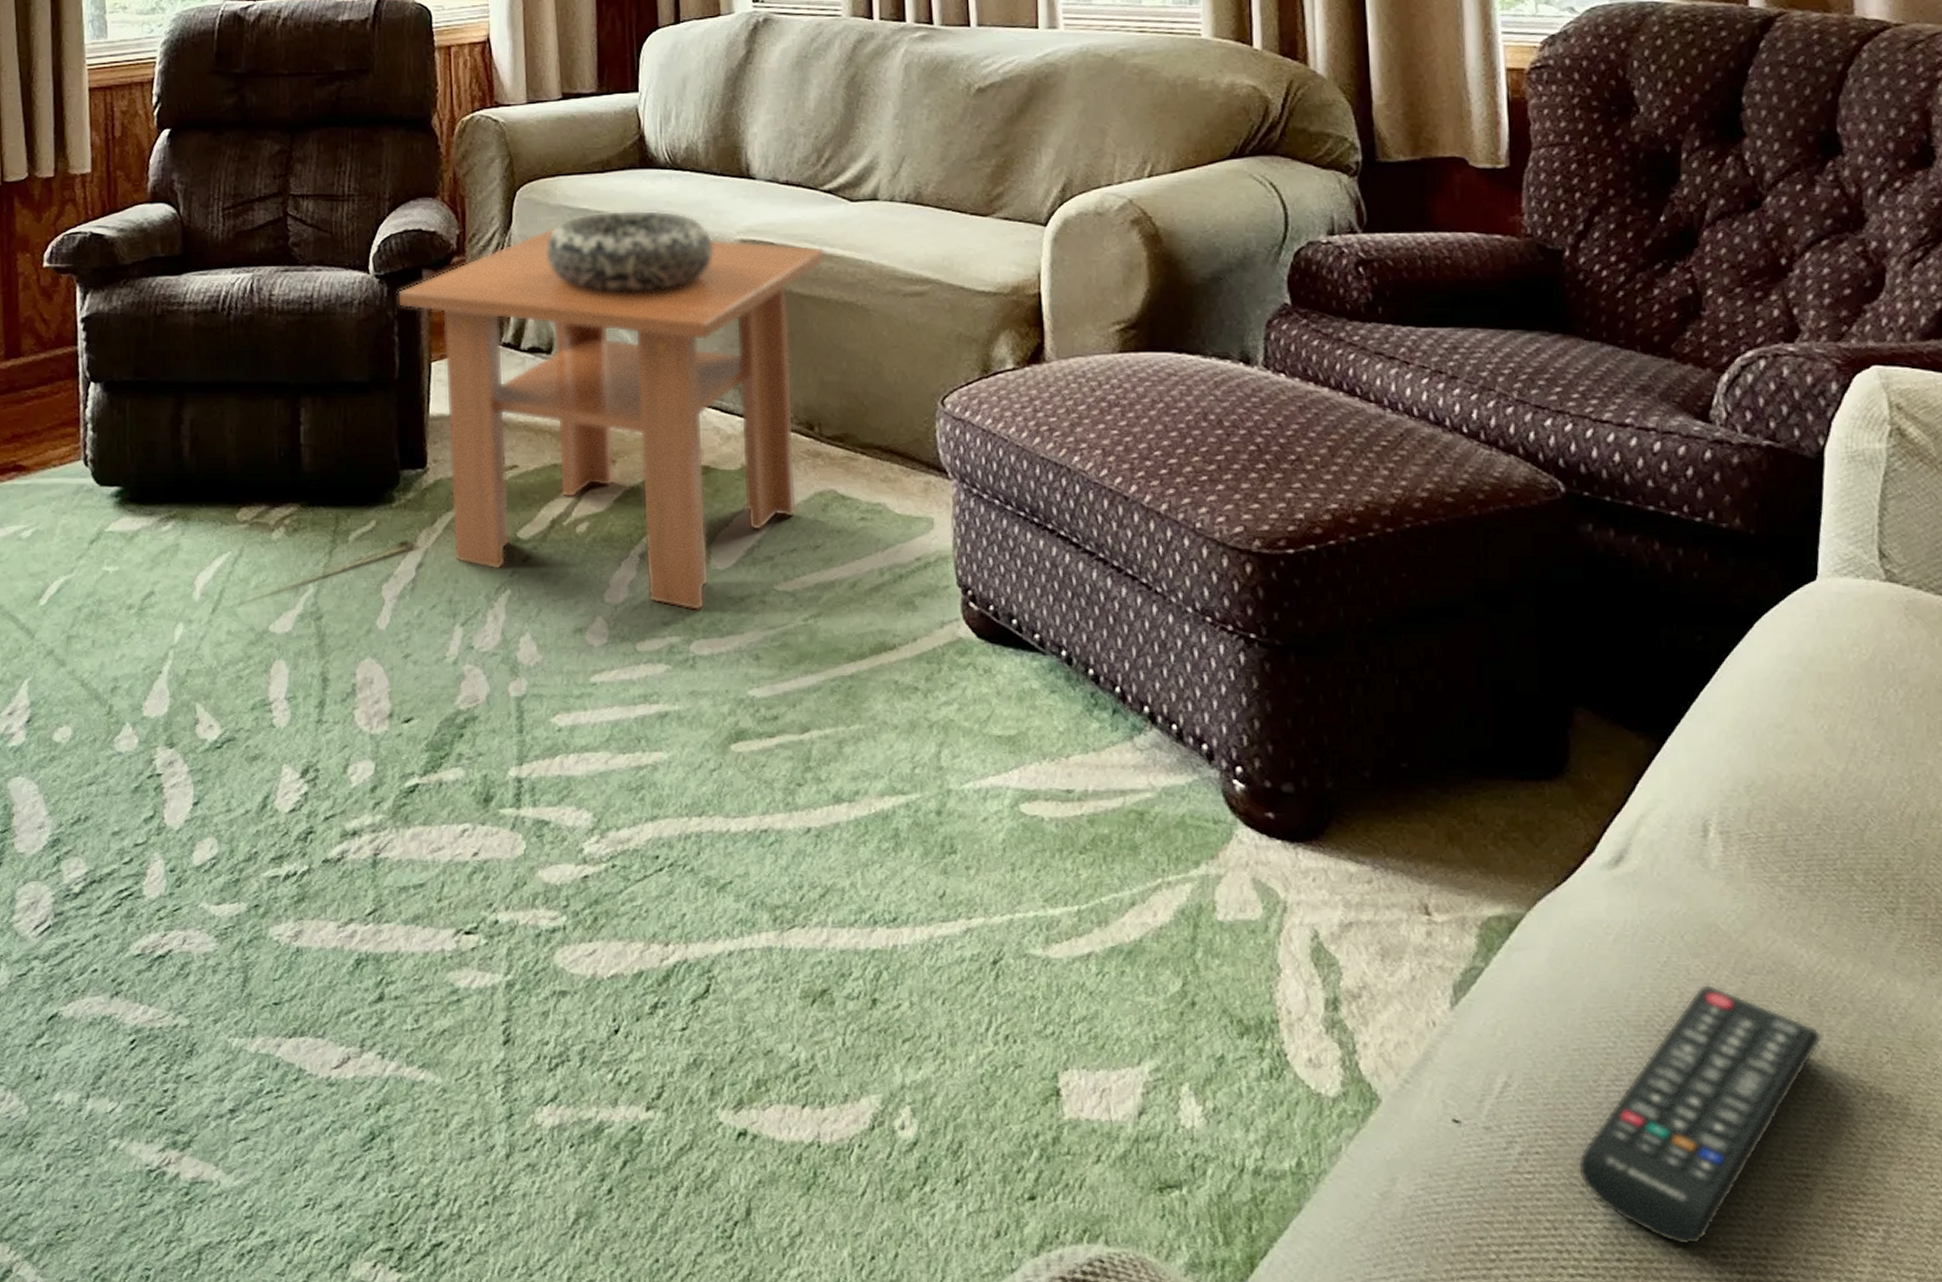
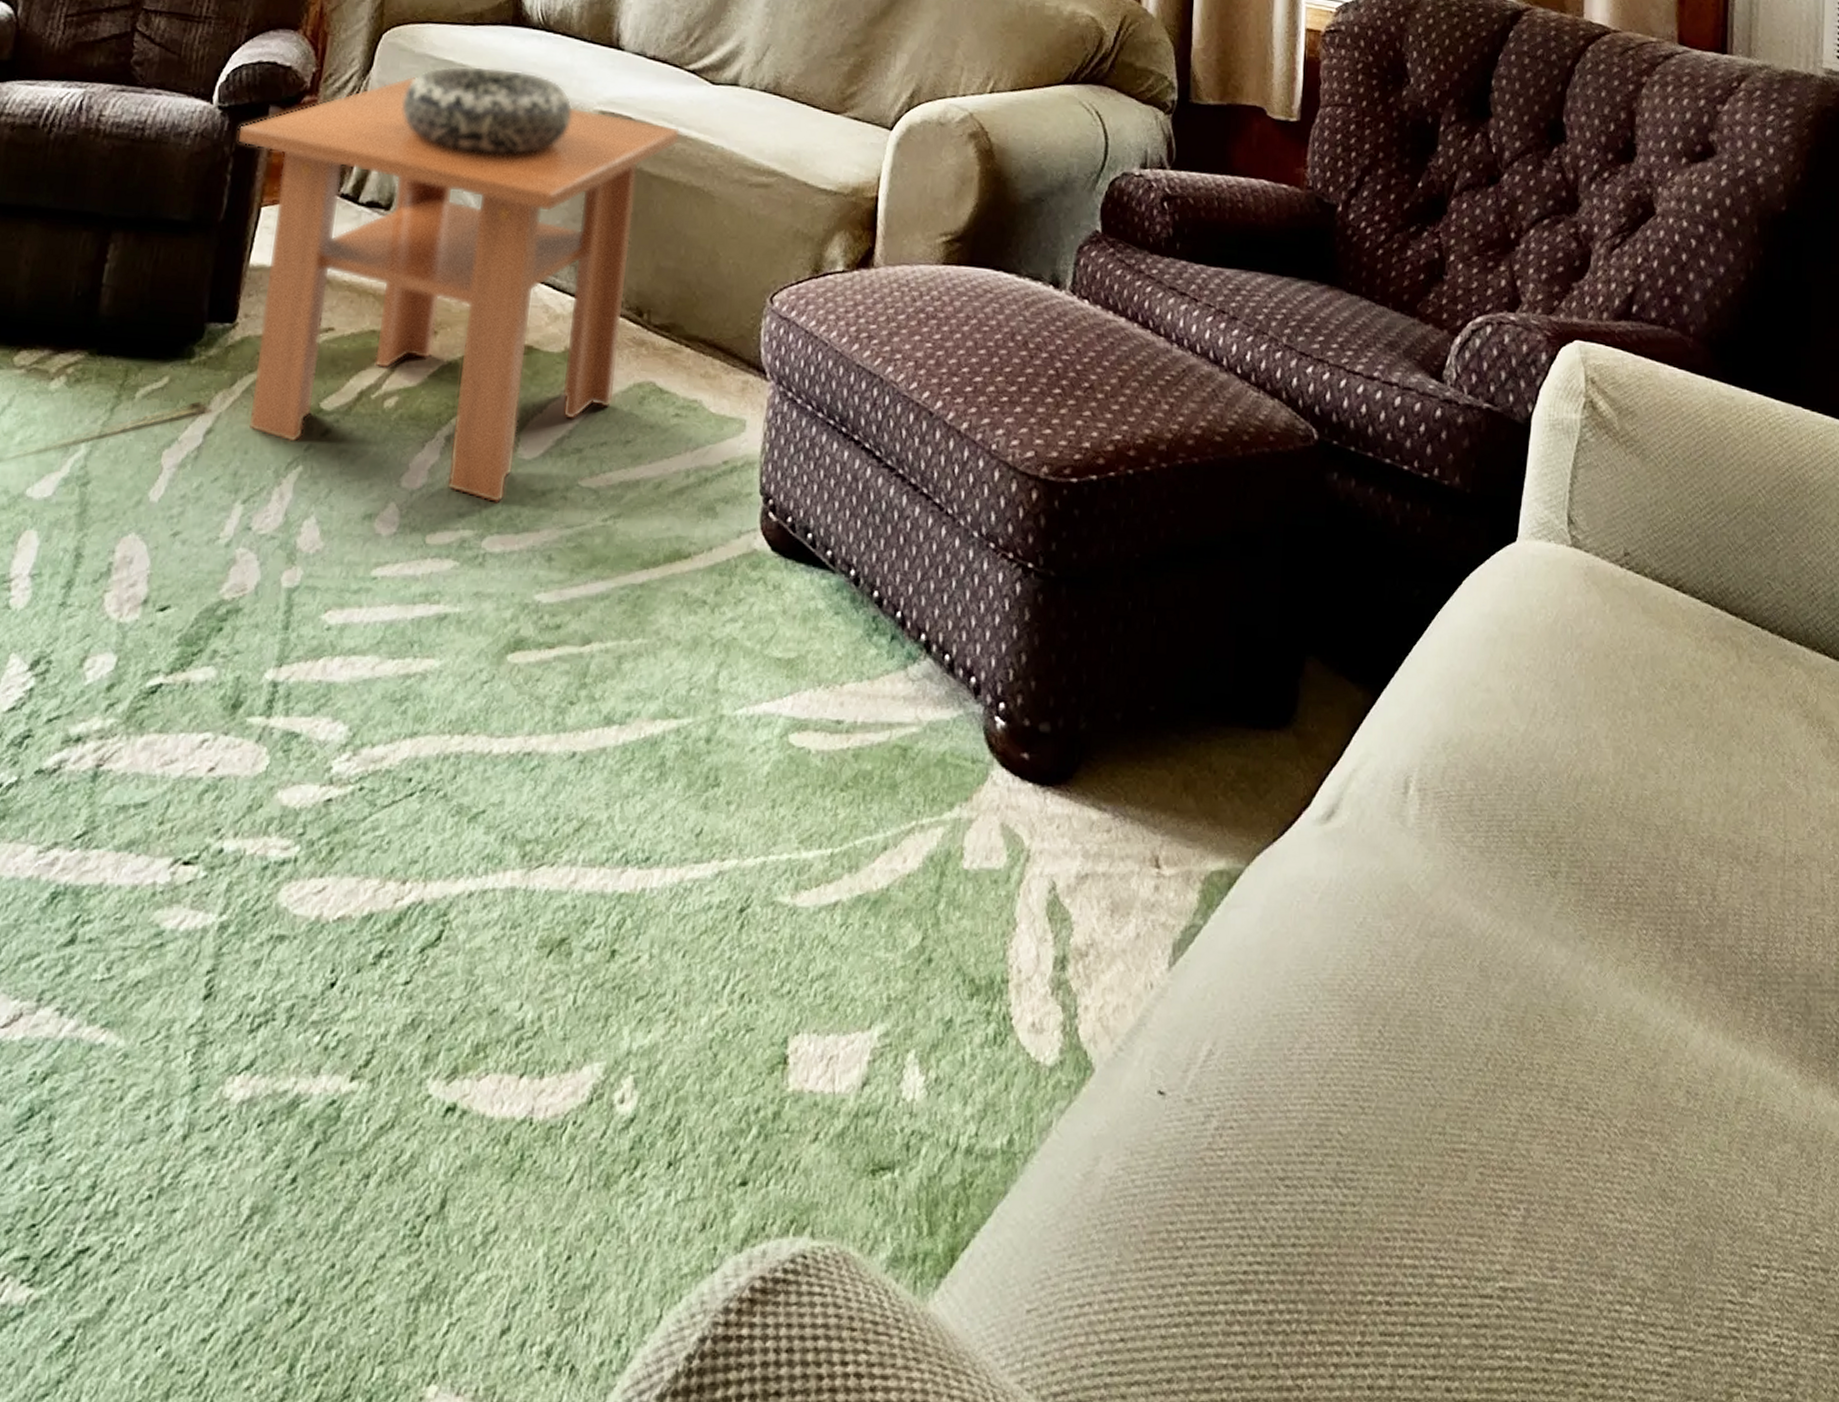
remote control: present [1577,985,1823,1245] -> none [1265,947,1488,1228]

